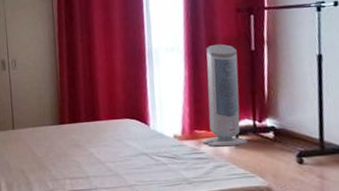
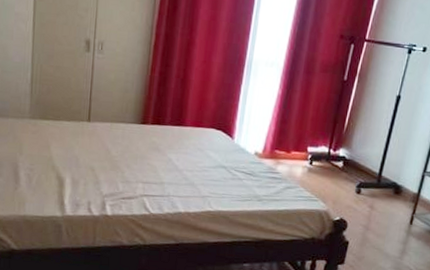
air purifier: present [203,44,247,147] -> none [281,67,332,170]

